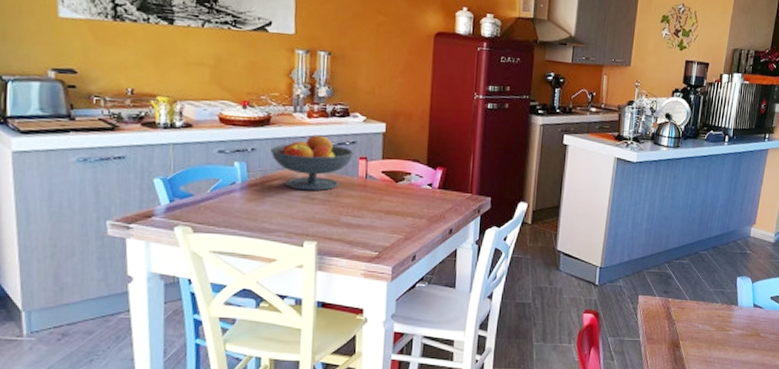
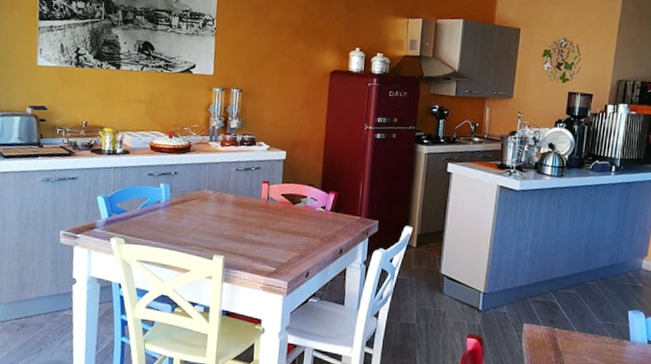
fruit bowl: present [270,134,354,191] -> none [189,160,259,211]

